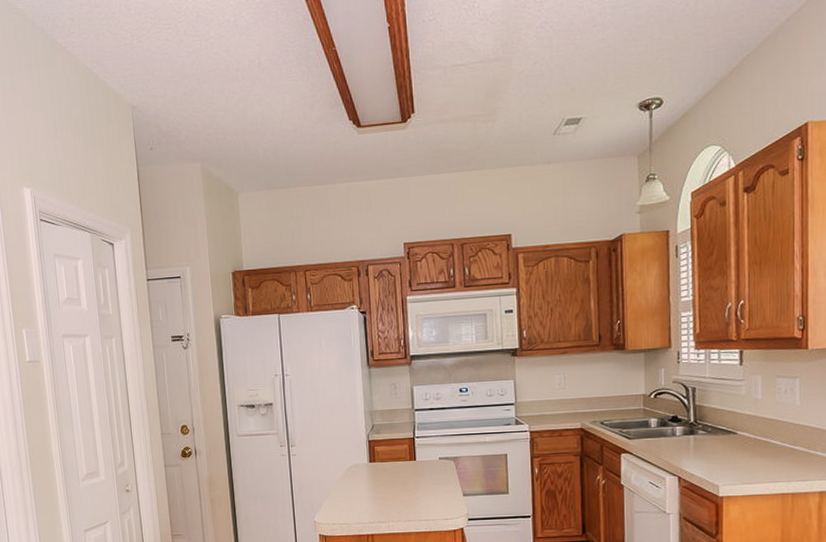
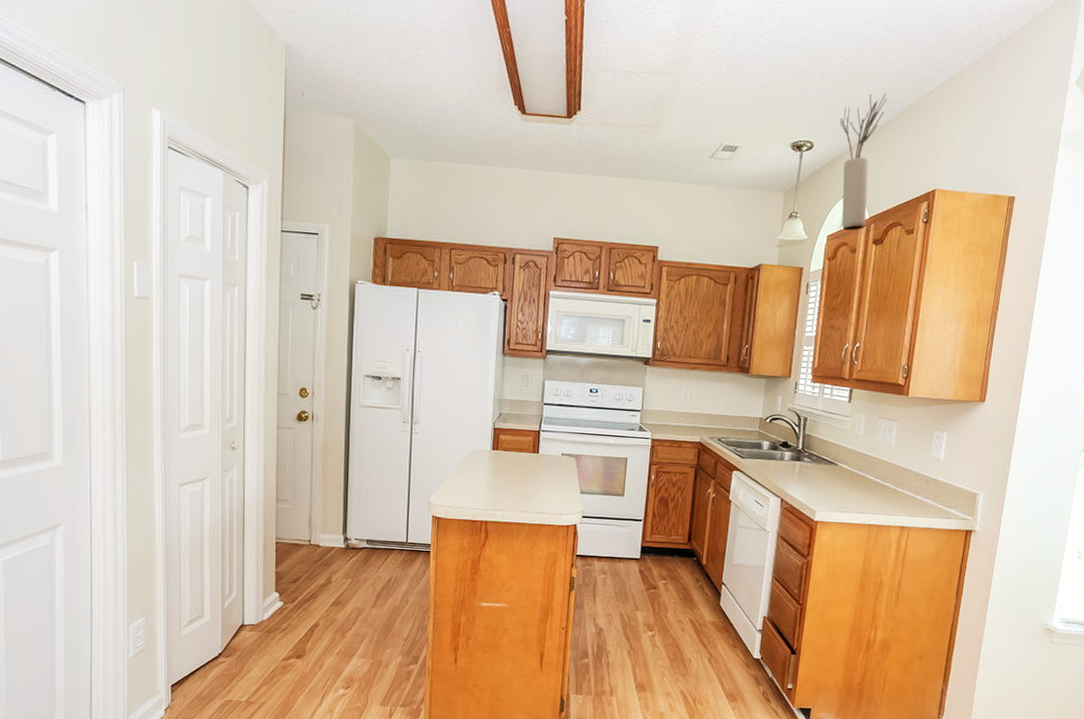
vase: none [688,31,738,183] -> present [839,93,887,231]

